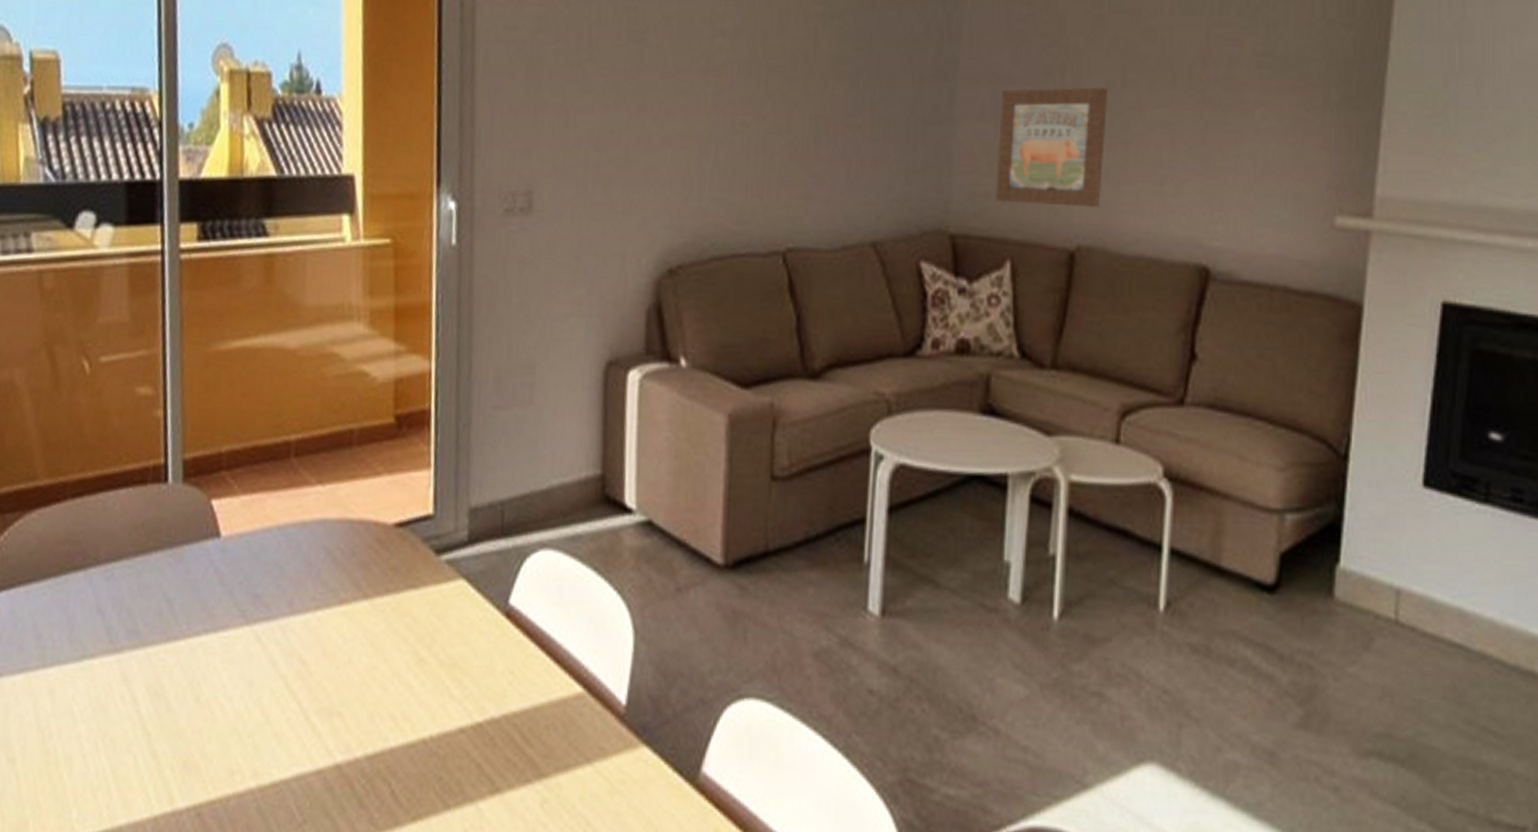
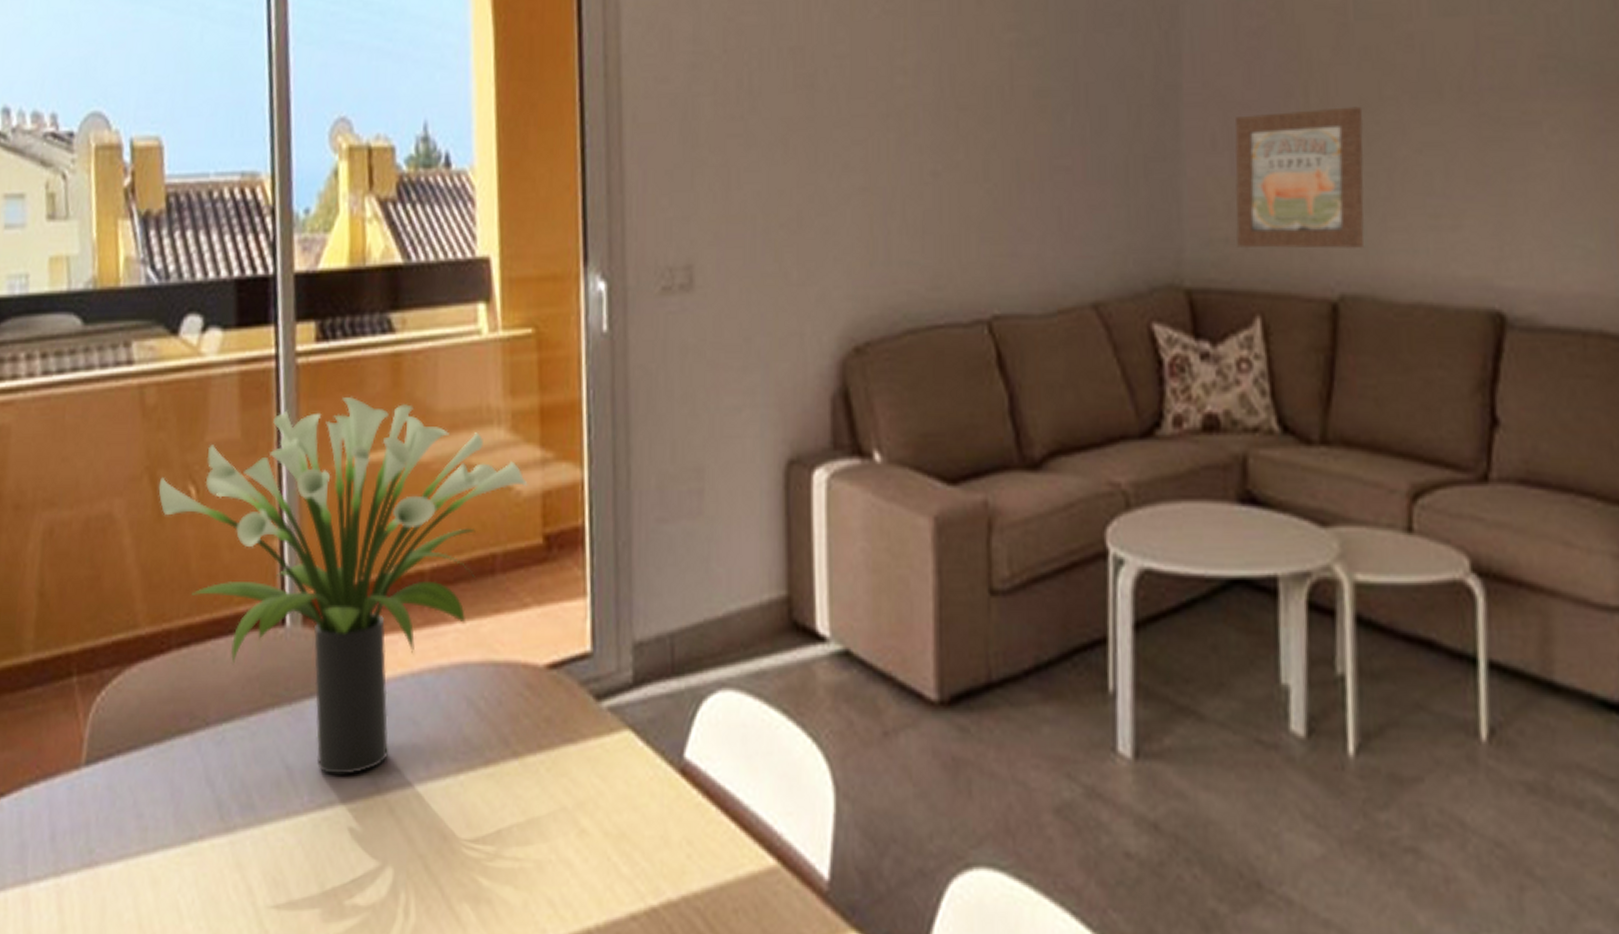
potted plant: none [55,289,383,608] -> present [158,396,528,775]

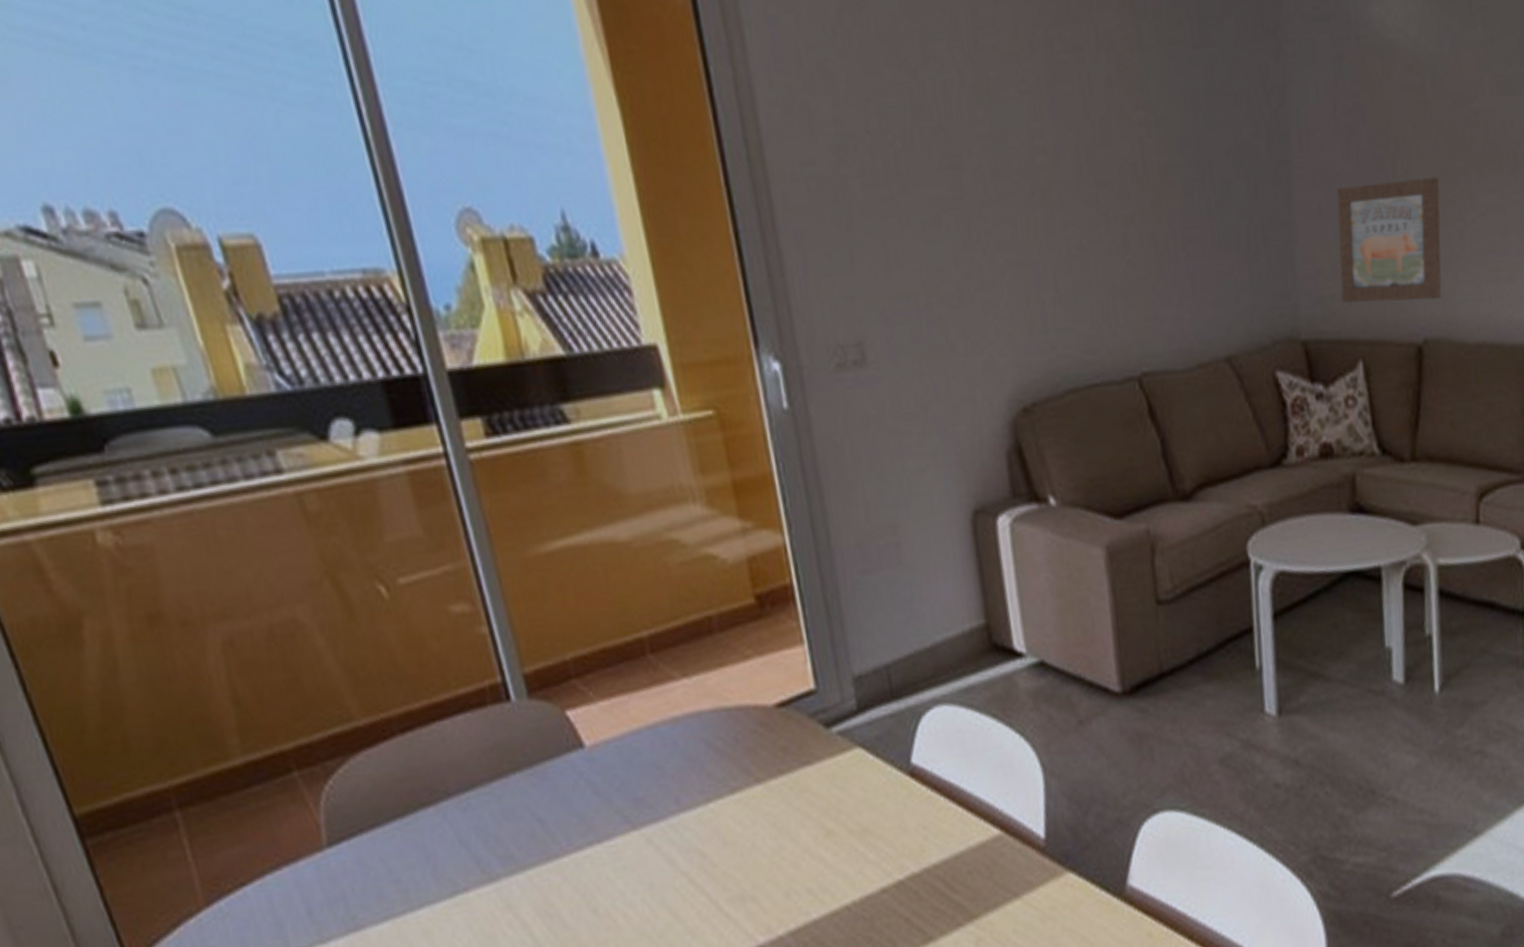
potted plant: present [158,396,528,775] -> none [342,486,732,821]

